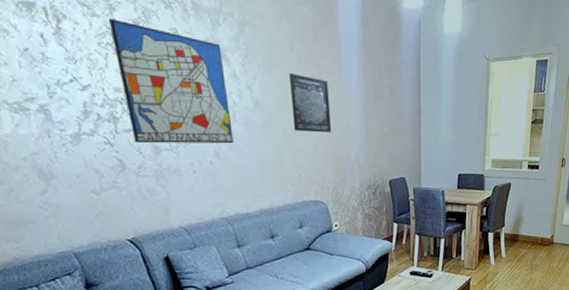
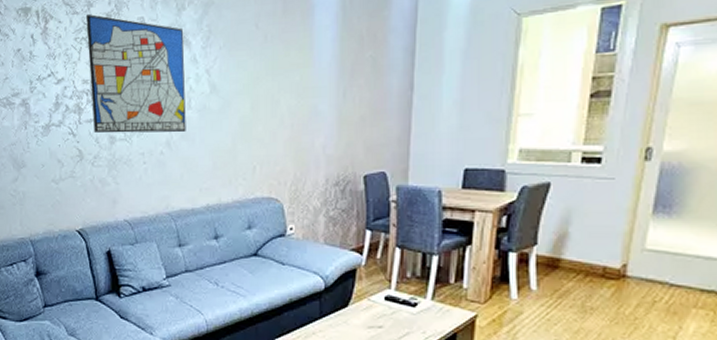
wall art: present [289,74,331,133] -> none [251,53,295,118]

